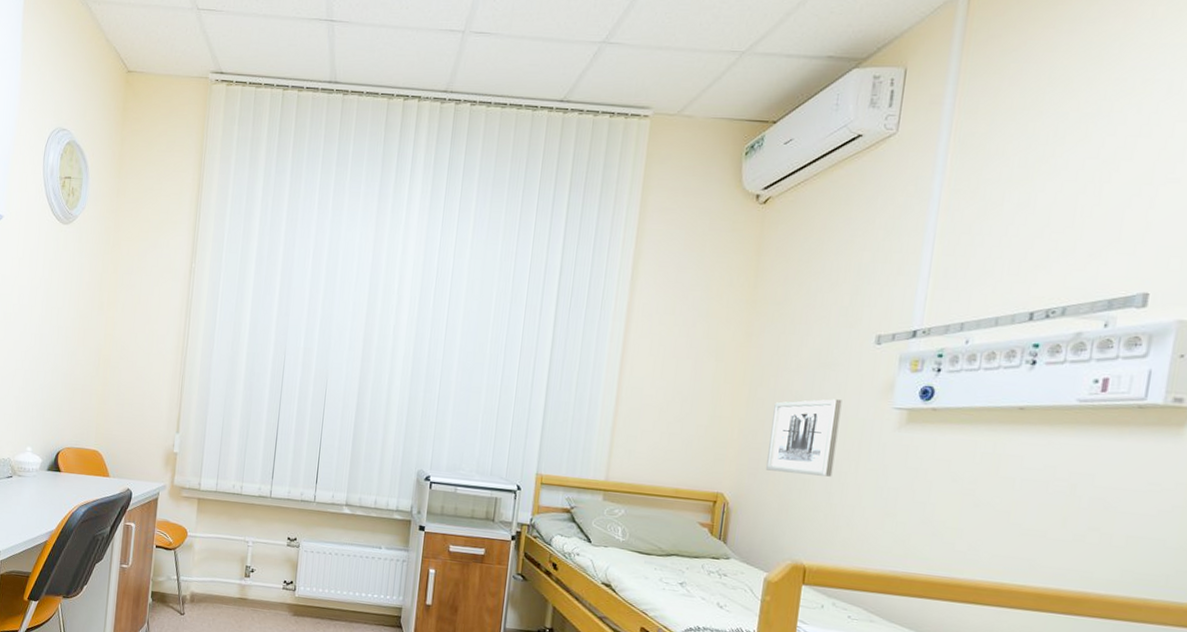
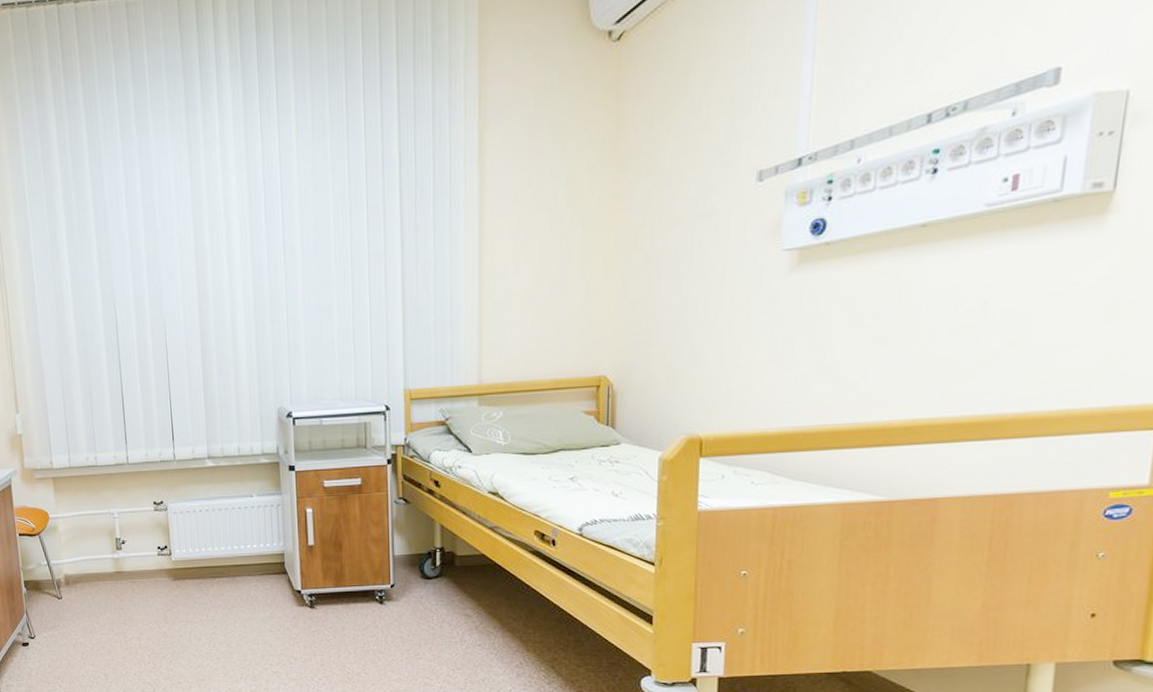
wall art: present [766,399,842,477] -> none [650,251,726,343]

